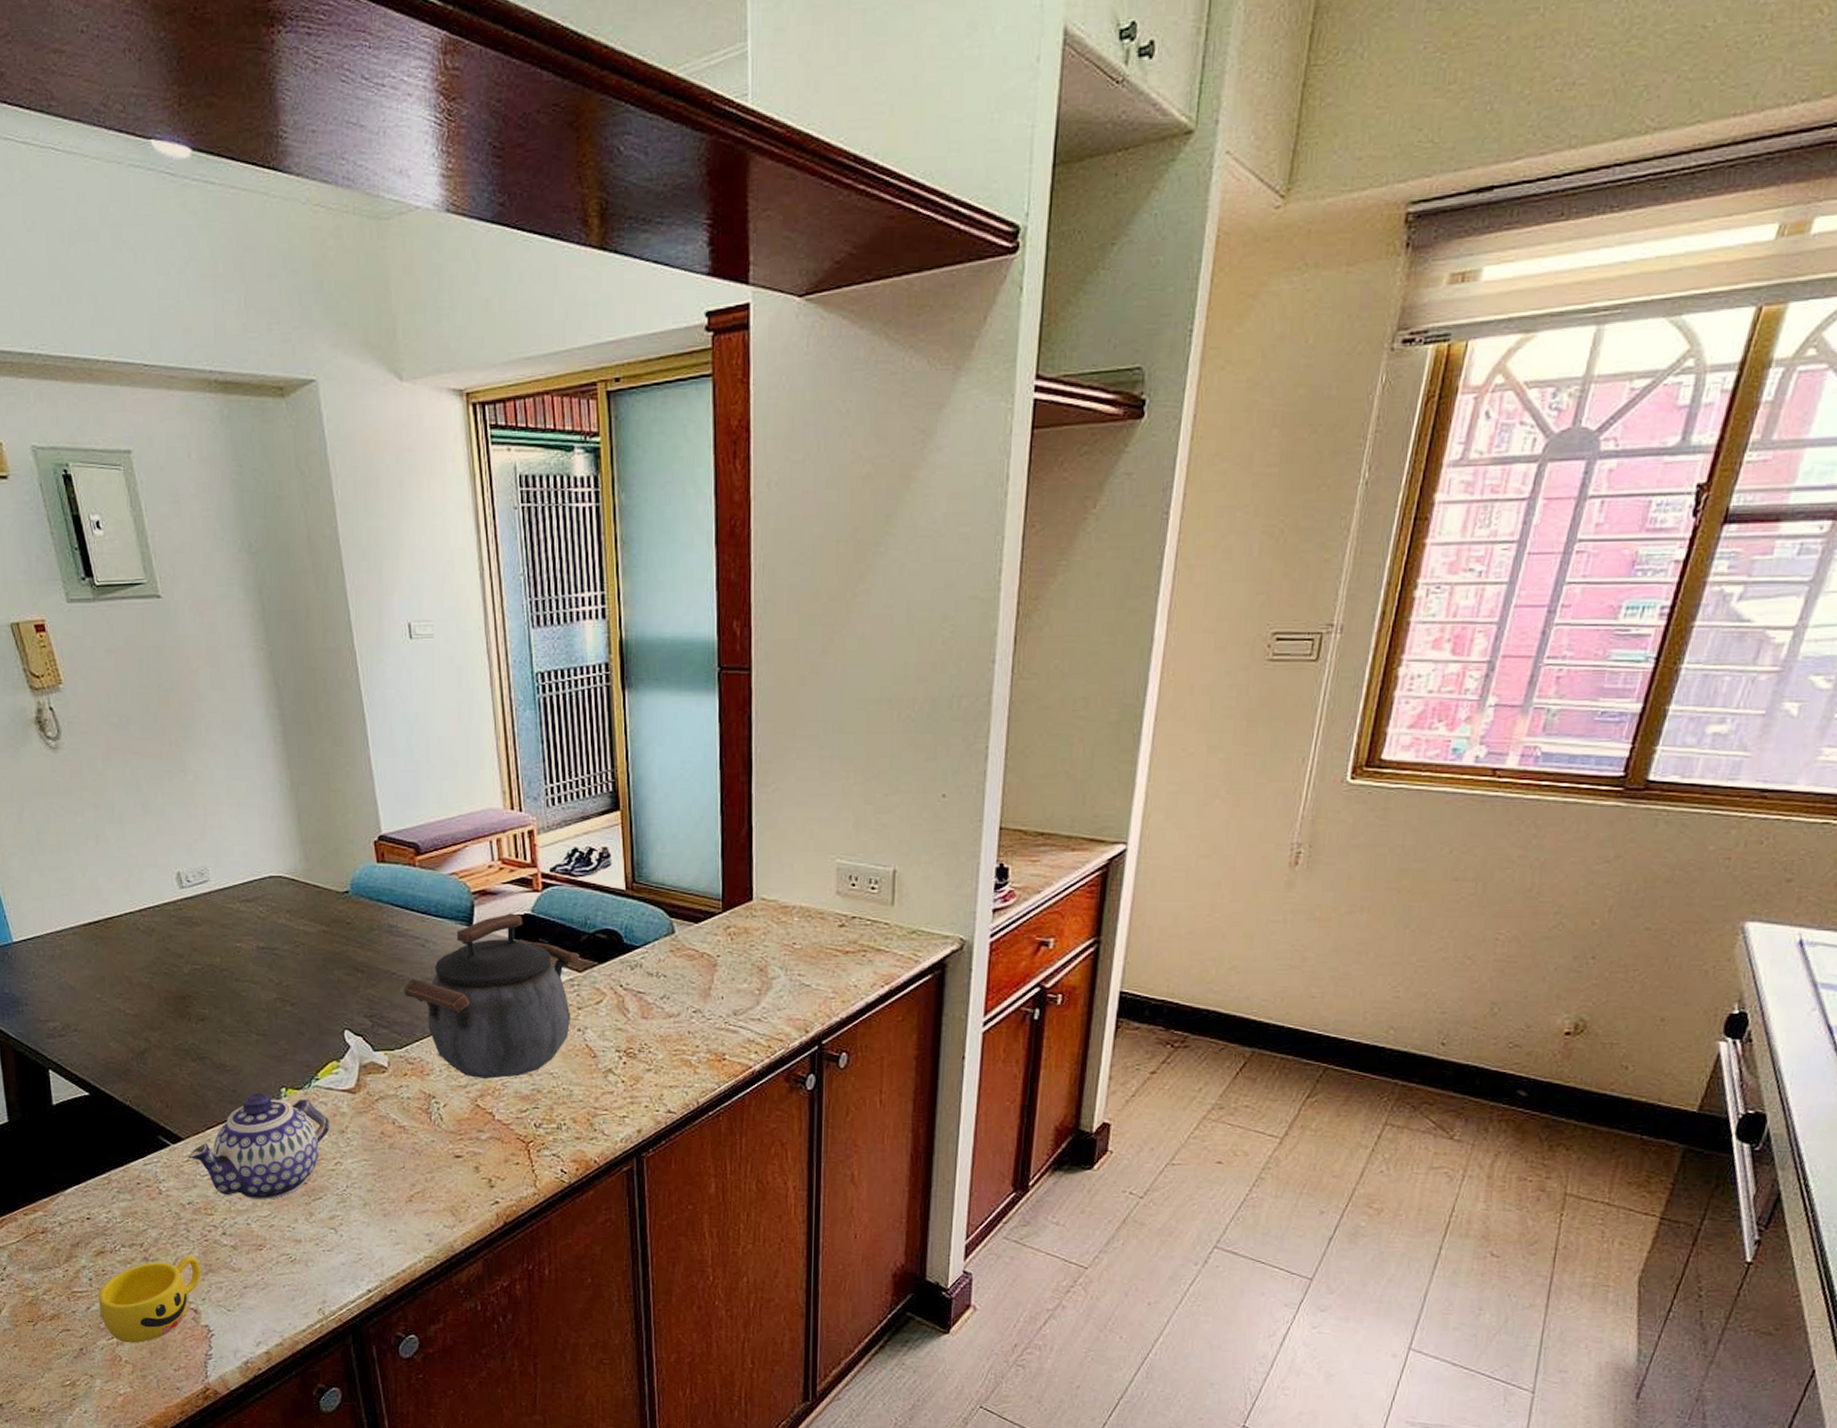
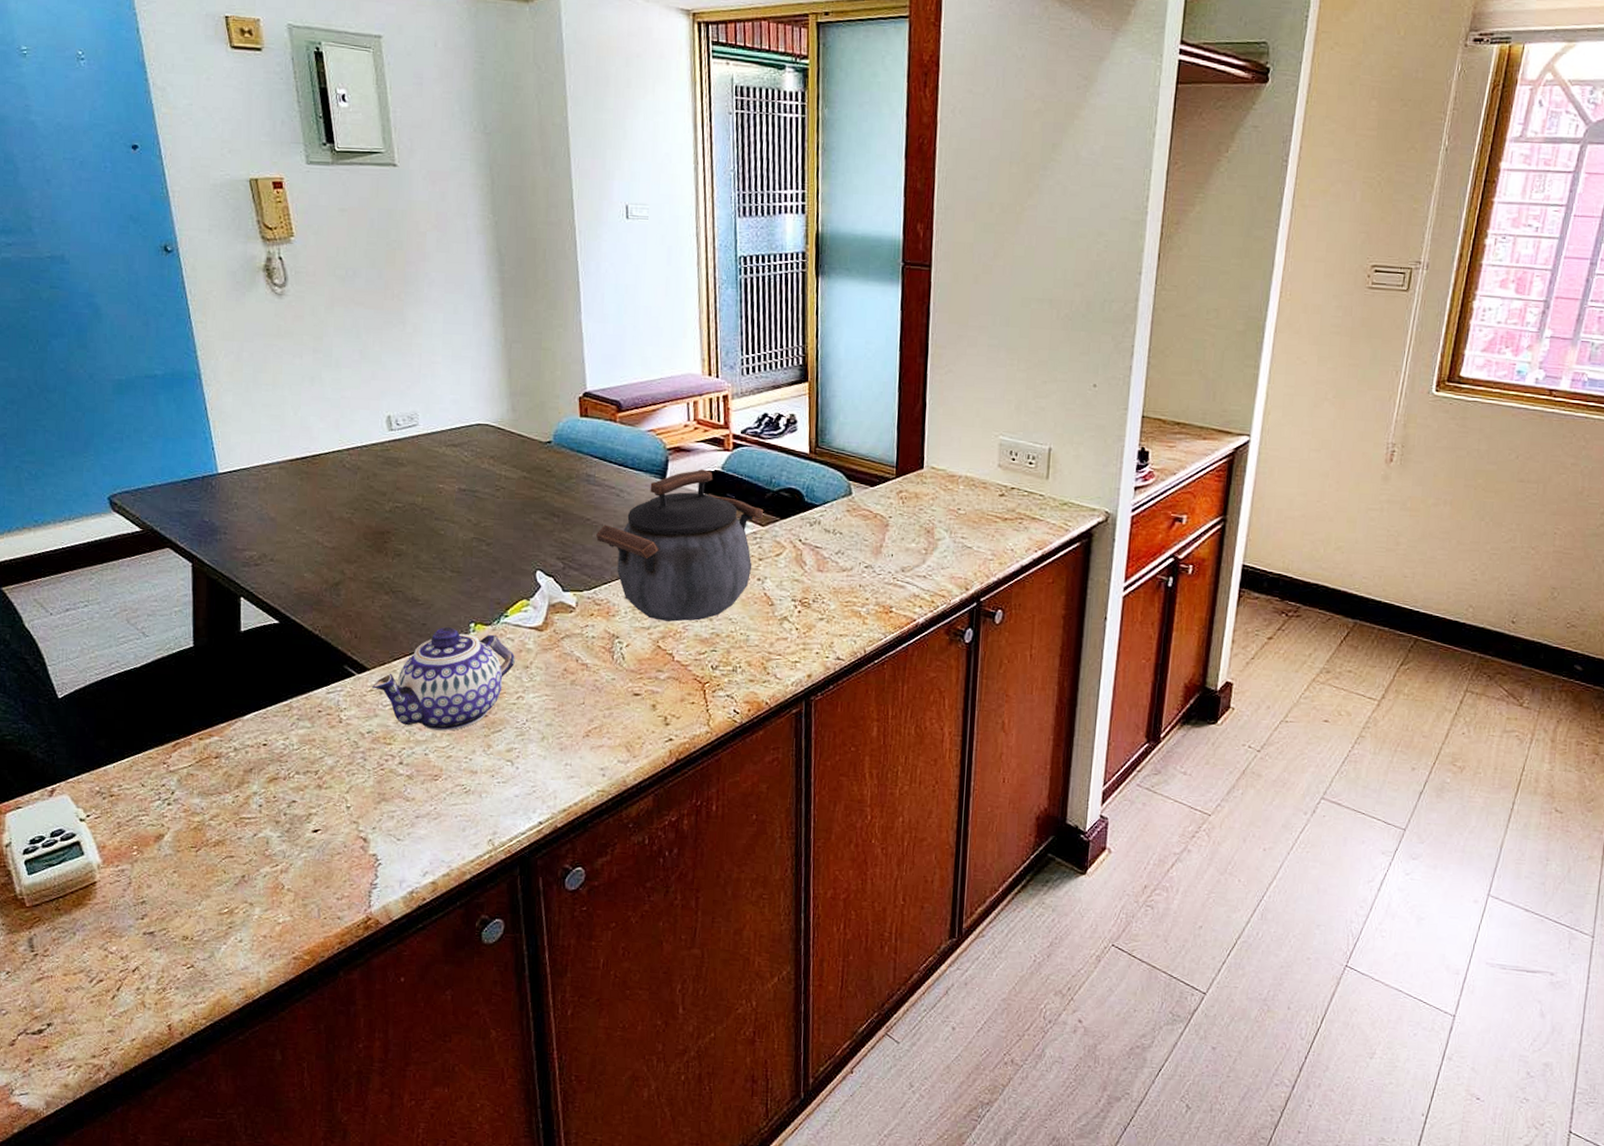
cup: present [99,1255,201,1344] -> none [267,784,374,871]

